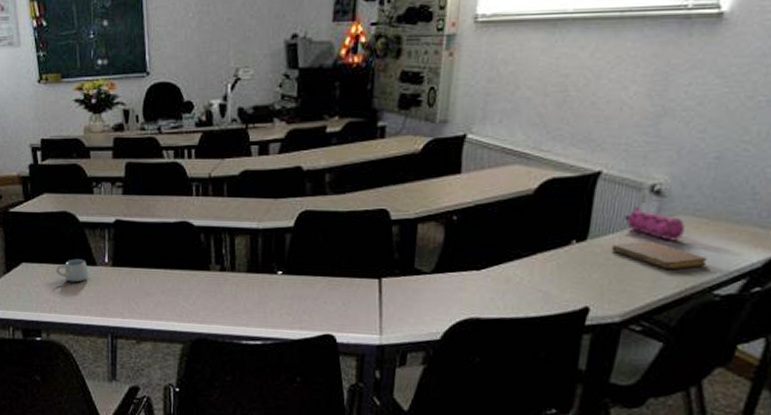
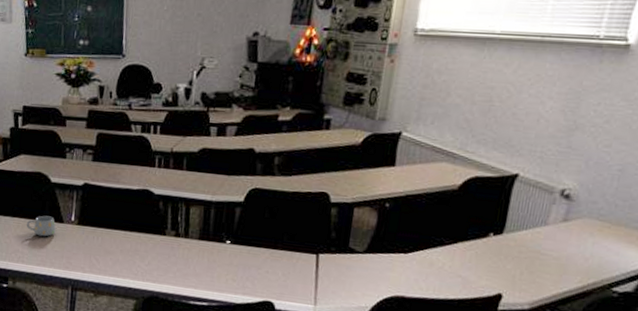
notebook: present [612,240,708,270] -> none [524,238,609,267]
pencil case: present [624,206,686,241] -> none [537,207,590,241]

